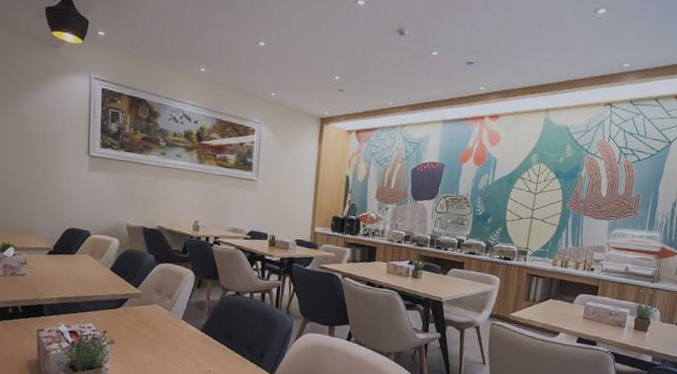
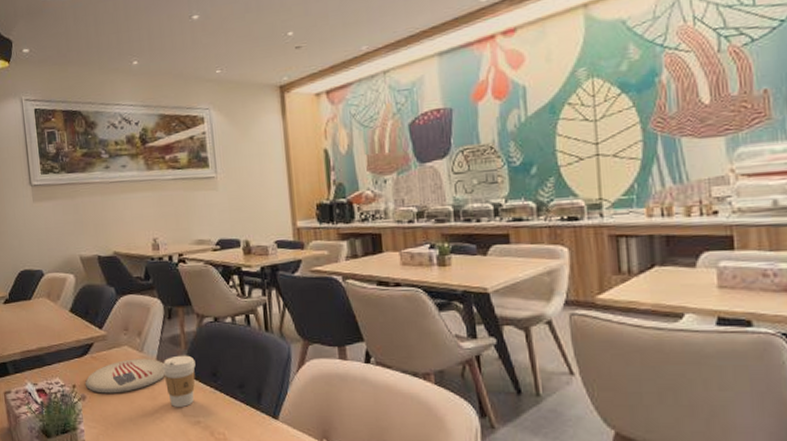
plate: none [116,315,188,342] -> present [85,358,166,394]
coffee cup: none [186,317,215,358] -> present [163,355,196,407]

